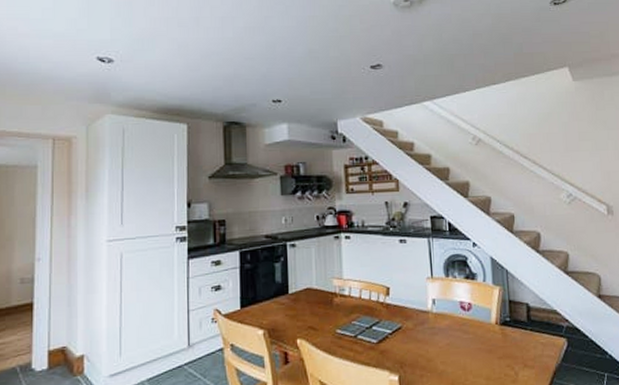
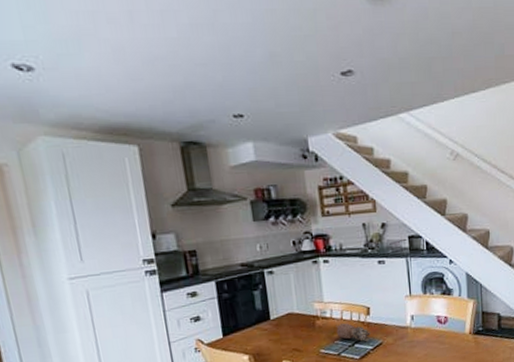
fruit: none [354,303,390,325] -> present [335,323,371,342]

